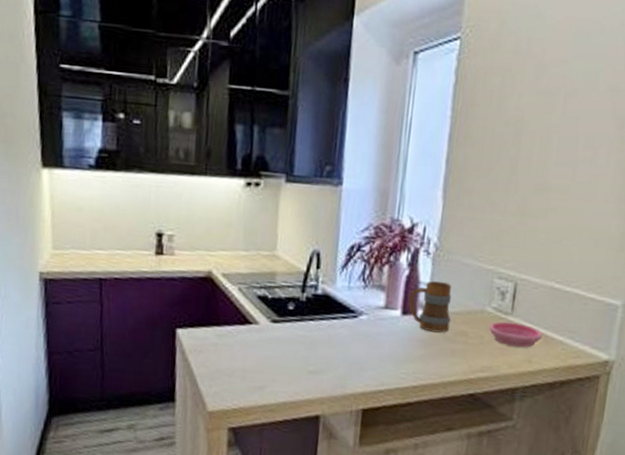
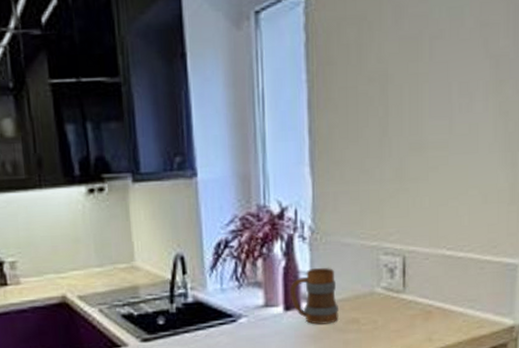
saucer: present [489,321,542,348] -> none [382,300,440,327]

